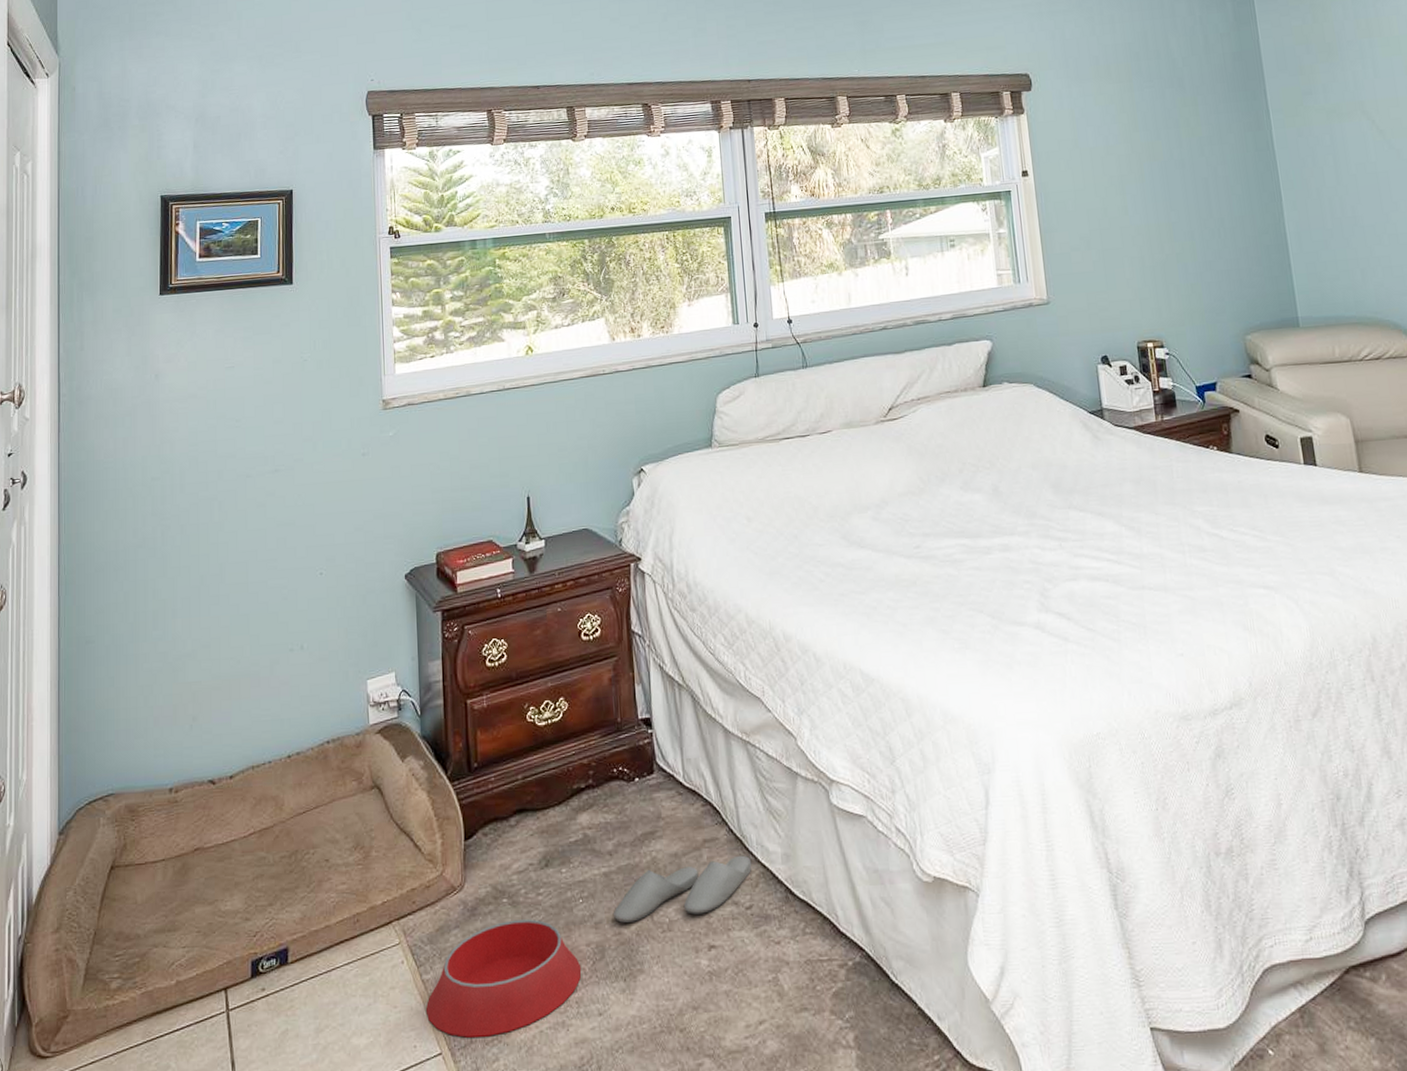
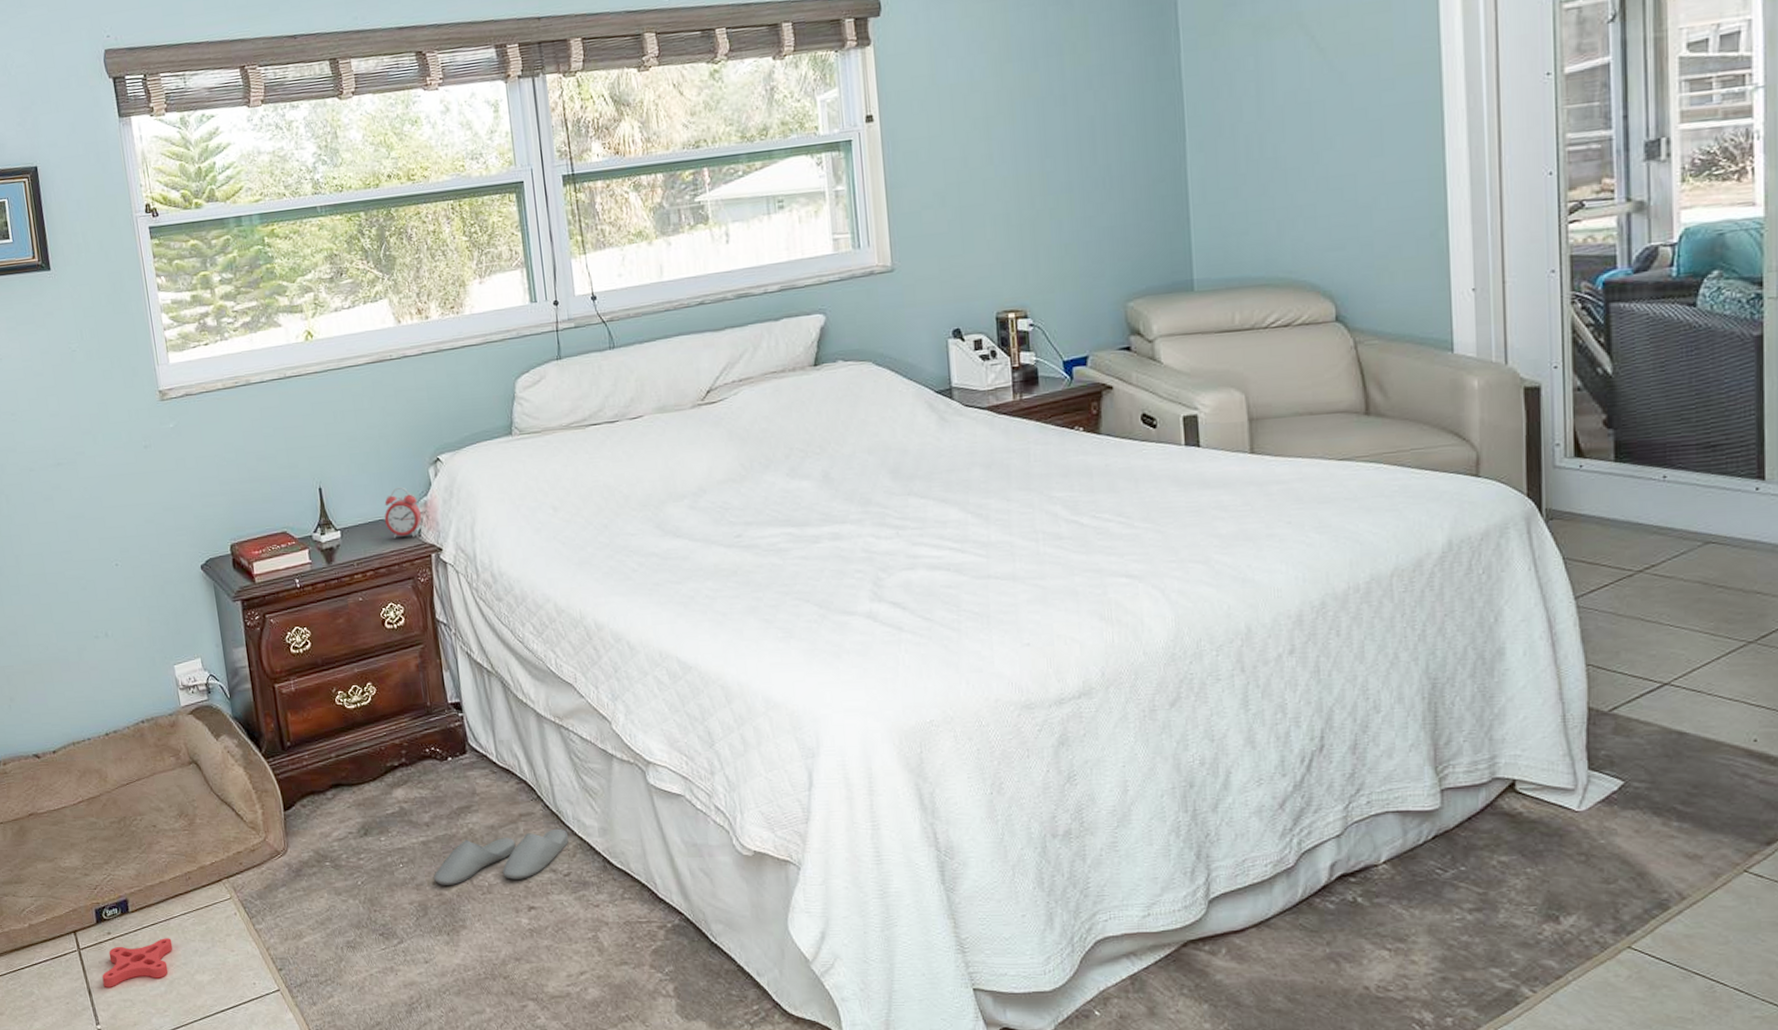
dog toy: none [249,993,331,1057] -> present [102,938,173,987]
pet bowl: present [426,919,582,1038] -> none [261,880,406,978]
alarm clock: none [587,496,624,548] -> present [384,486,422,538]

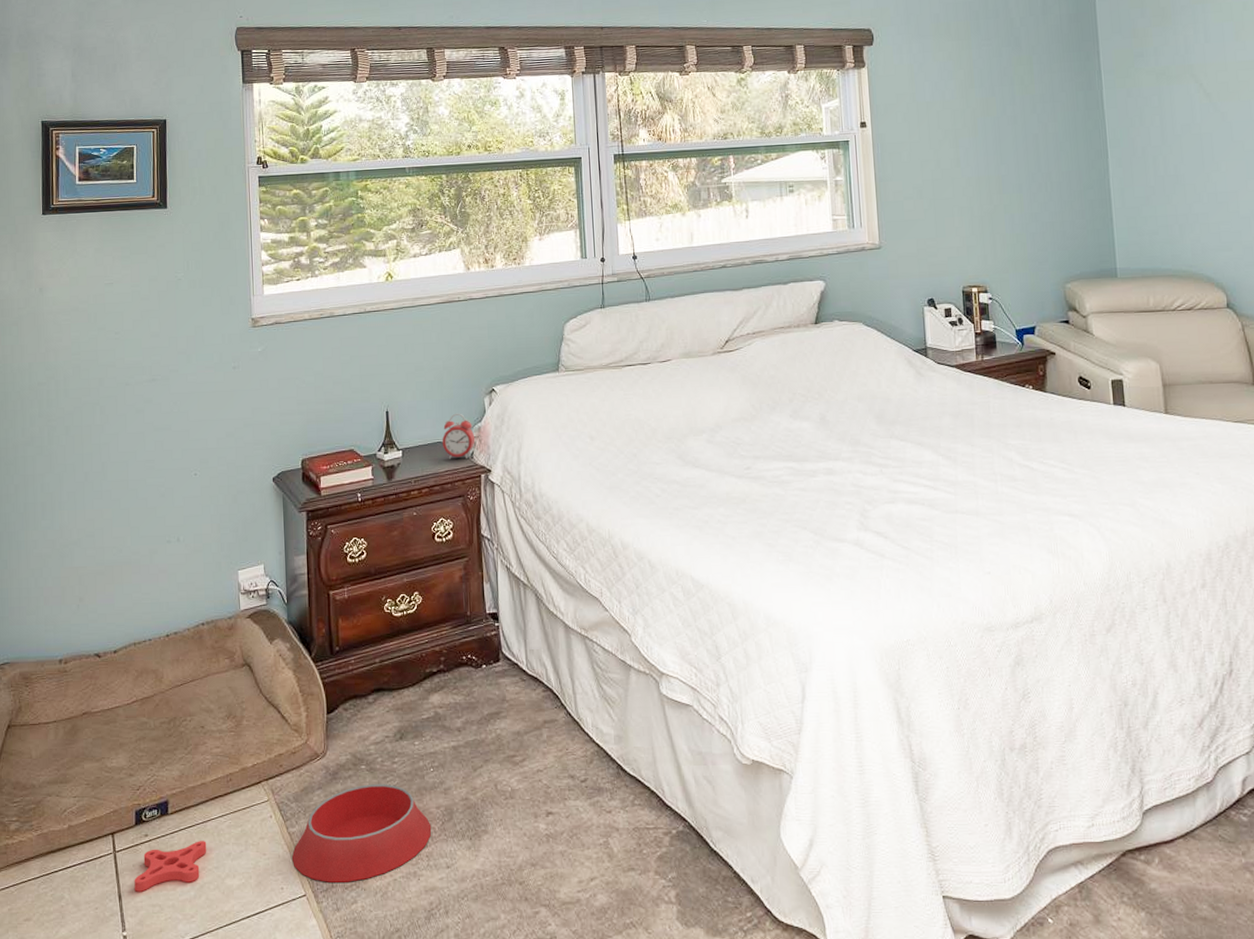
pet bowl: none [261,880,406,978] -> present [292,784,432,882]
slippers: present [433,828,569,885] -> none [460,735,588,790]

